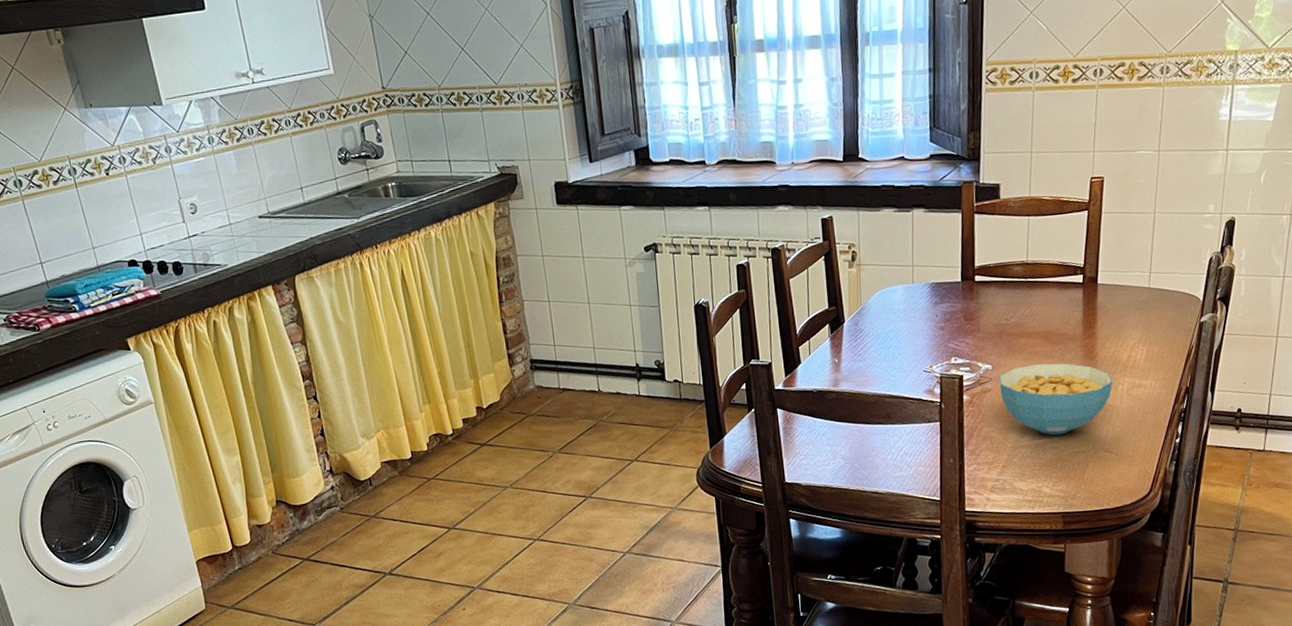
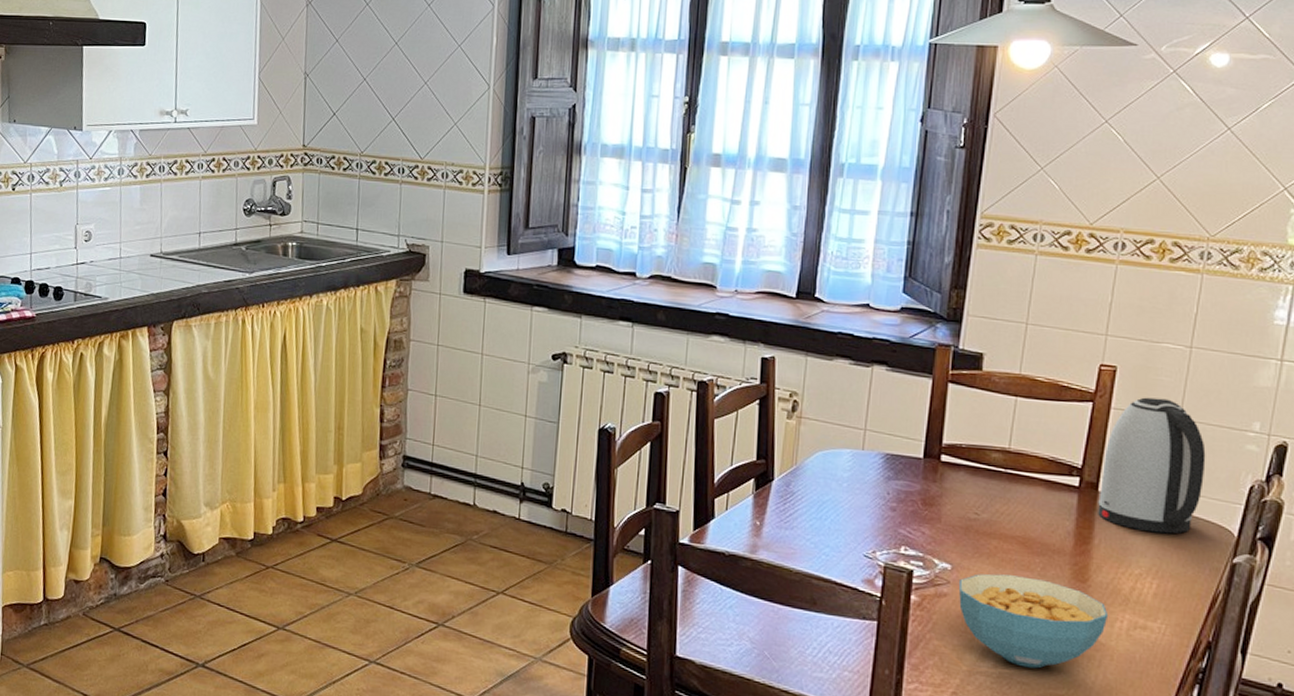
kettle: none [1098,197,1176,310] -> present [1098,397,1206,534]

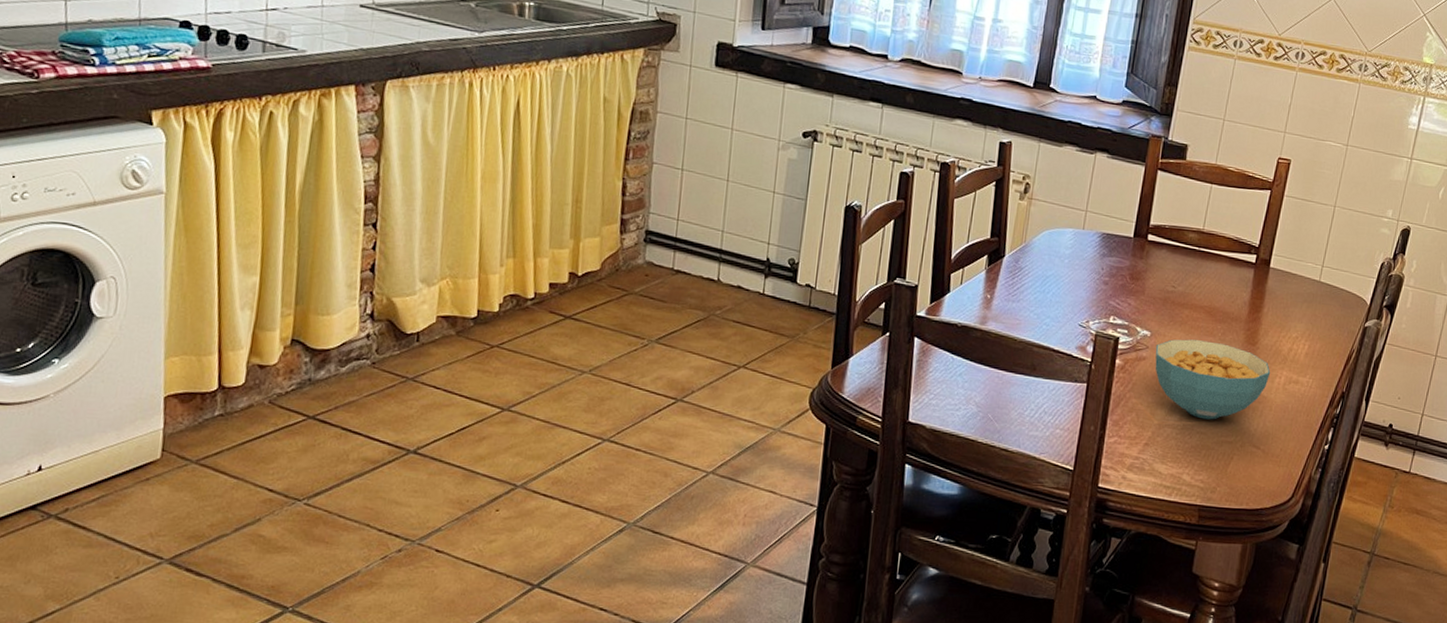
kettle: present [1098,397,1206,534] -> none [1268,187,1352,303]

